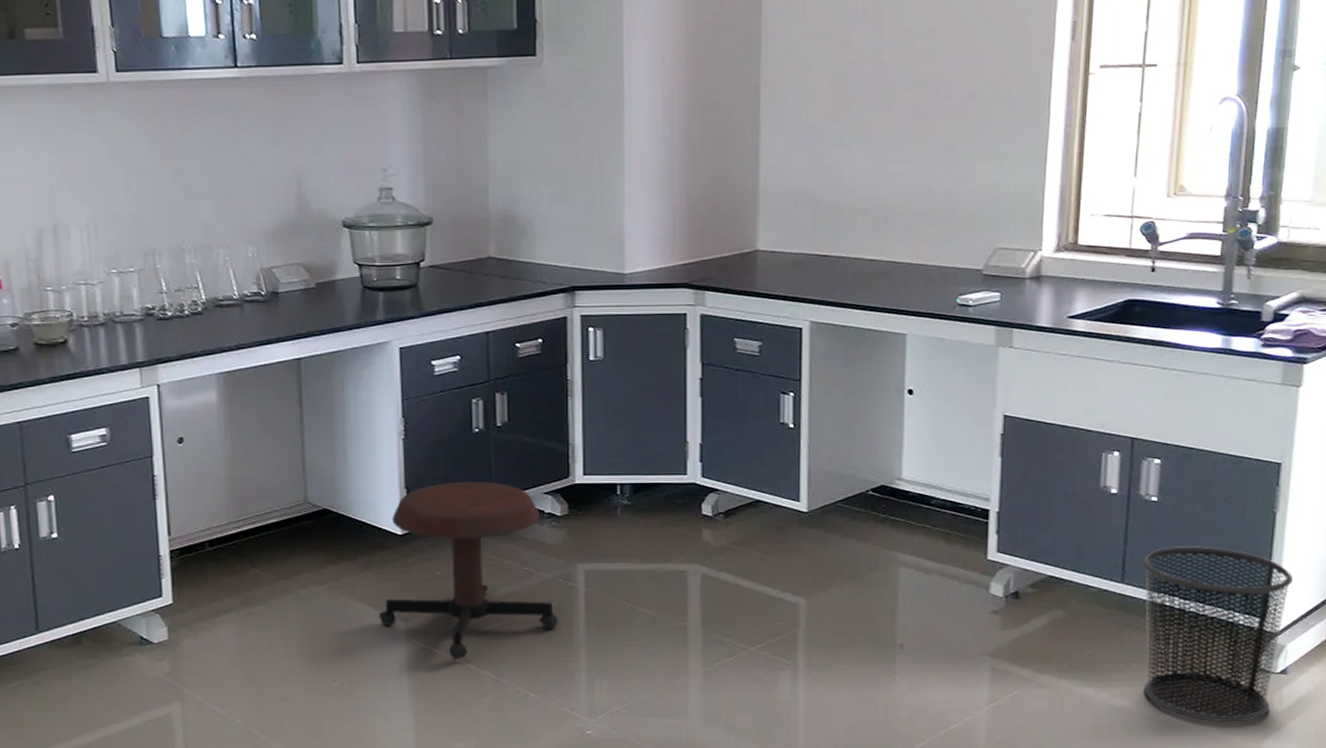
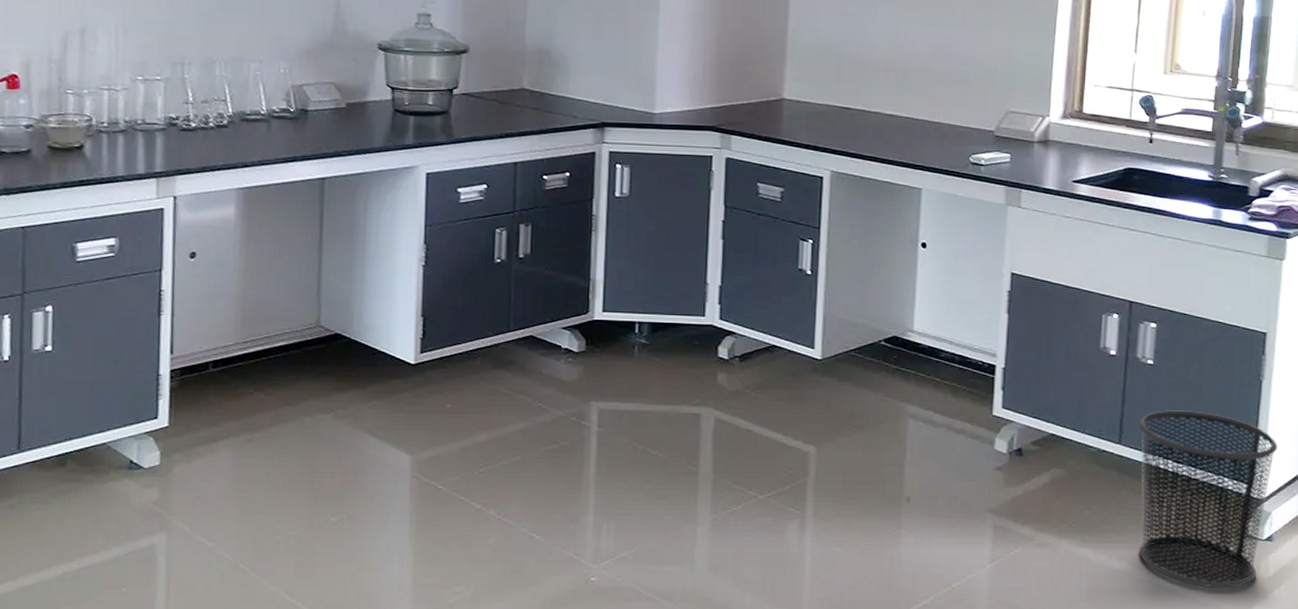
stool: present [379,481,559,660] -> none [385,311,569,498]

